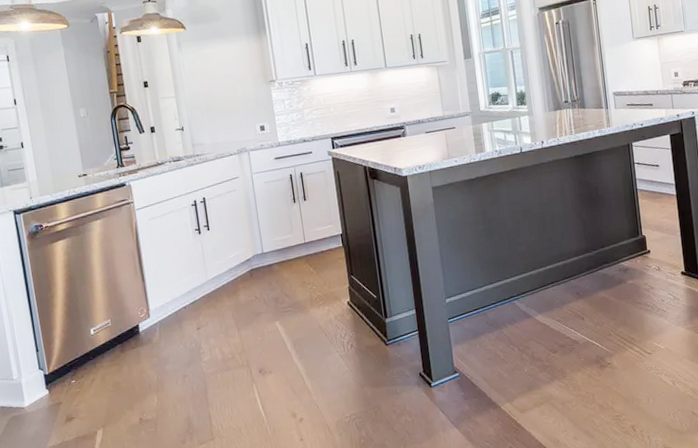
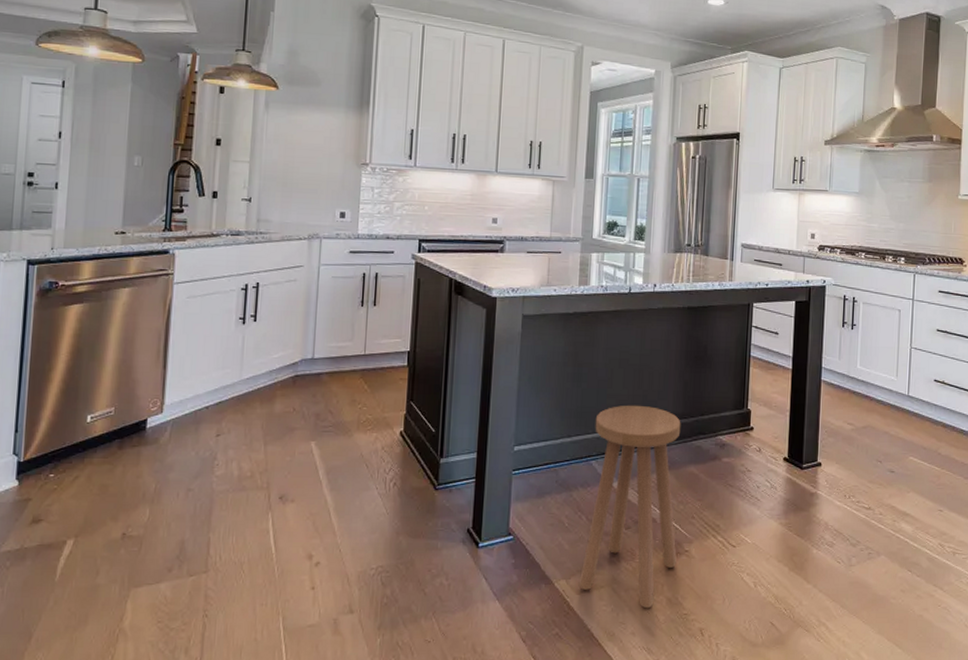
stool: none [511,247,602,416] -> present [579,405,681,609]

